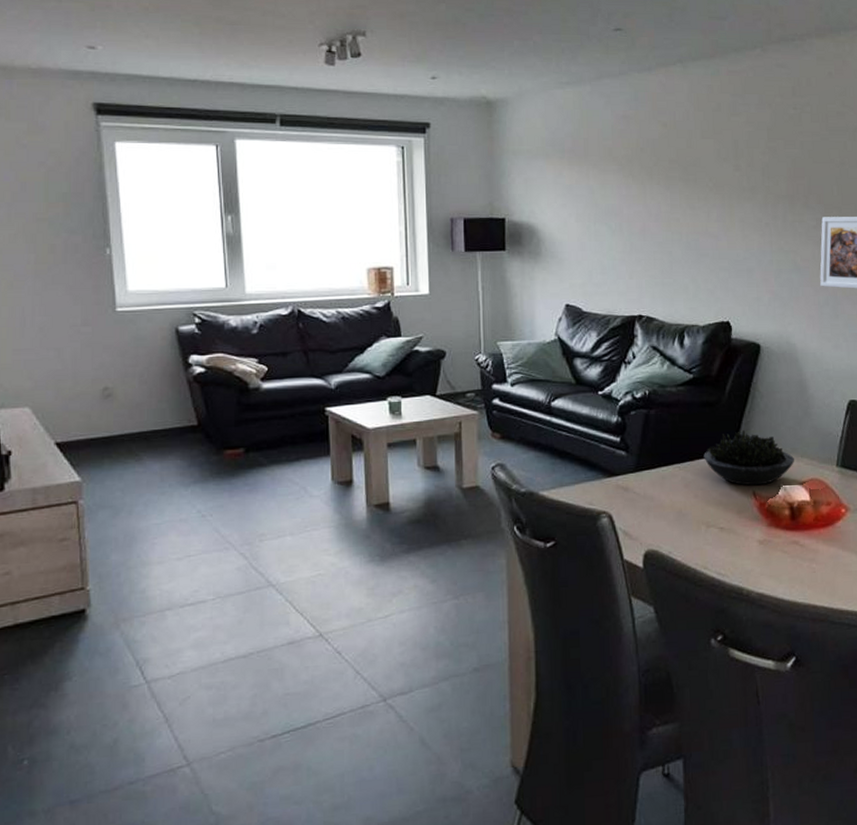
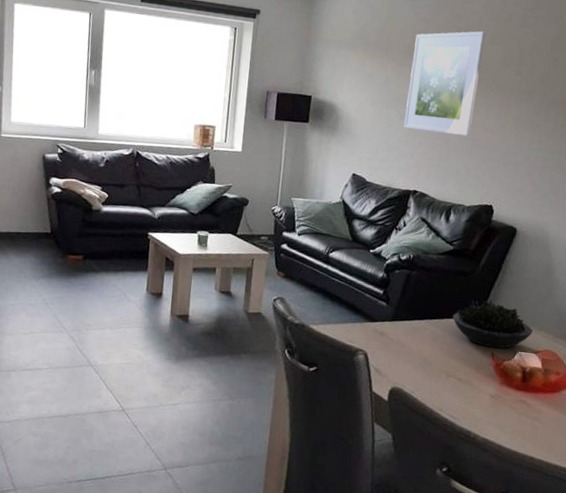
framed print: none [616,124,694,246] -> present [403,31,485,137]

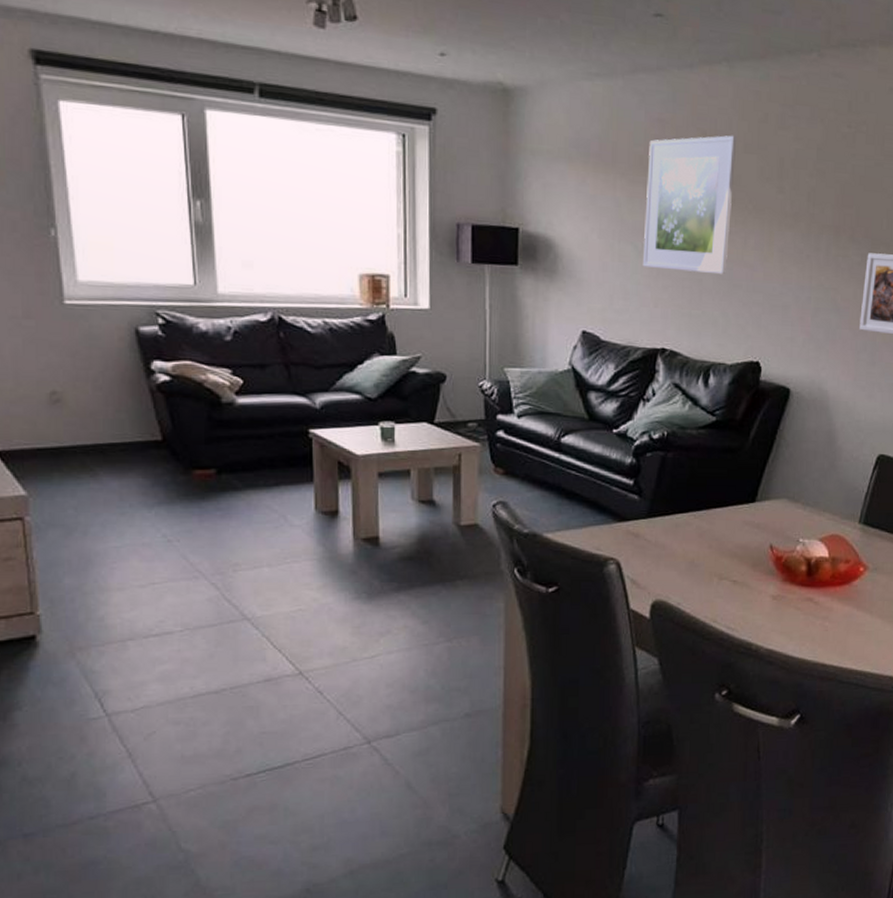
succulent plant: present [453,300,533,349] -> none [721,480,816,539]

